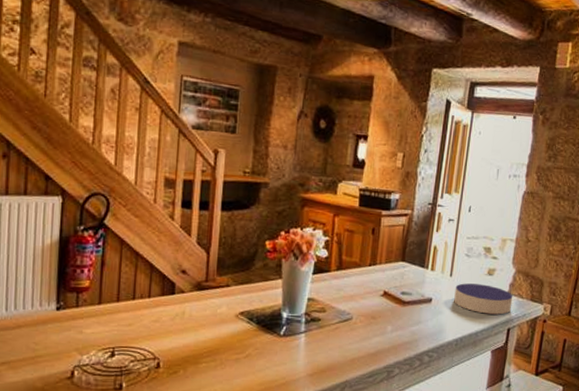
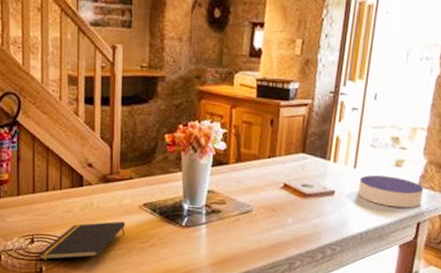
notepad: none [119,331,220,375] -> present [38,221,126,260]

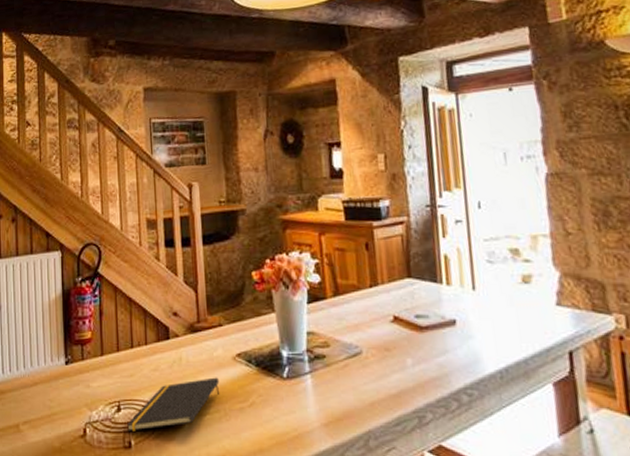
coaster: present [358,175,424,208] -> none [483,296,567,334]

